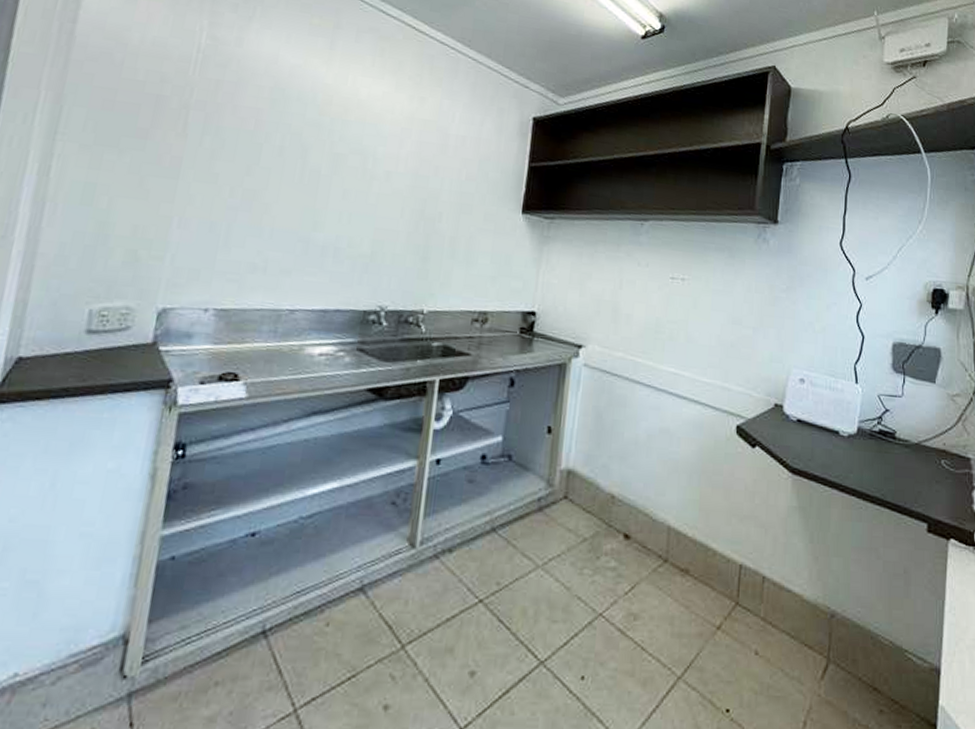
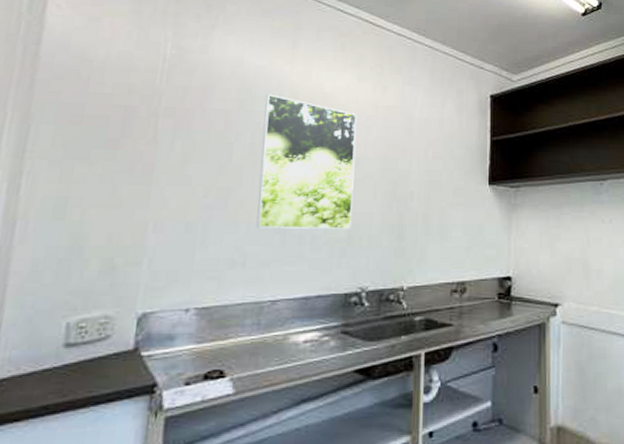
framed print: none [280,95,391,245] -> present [256,94,357,229]

